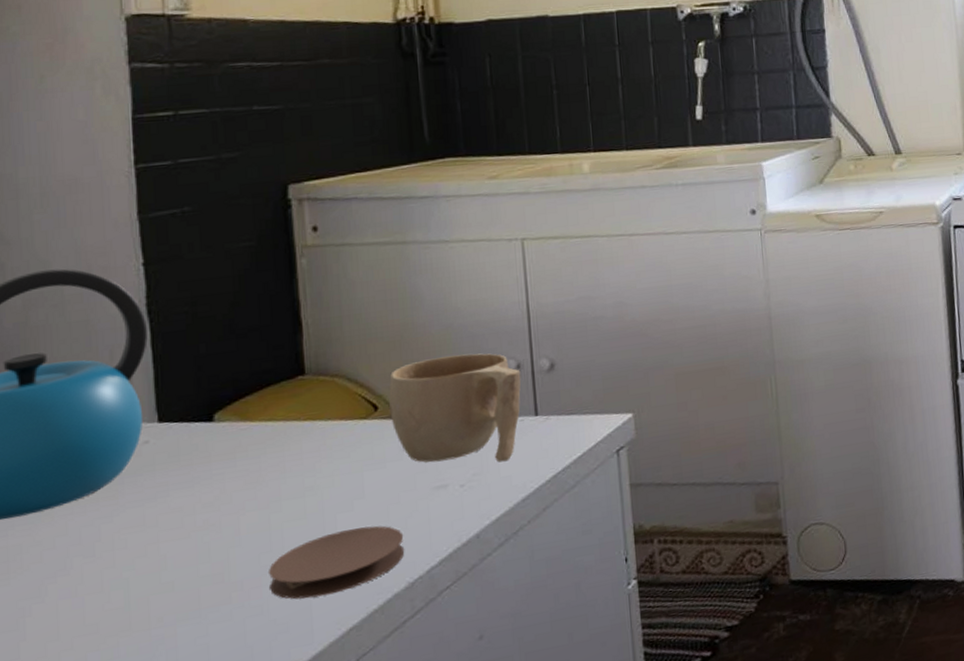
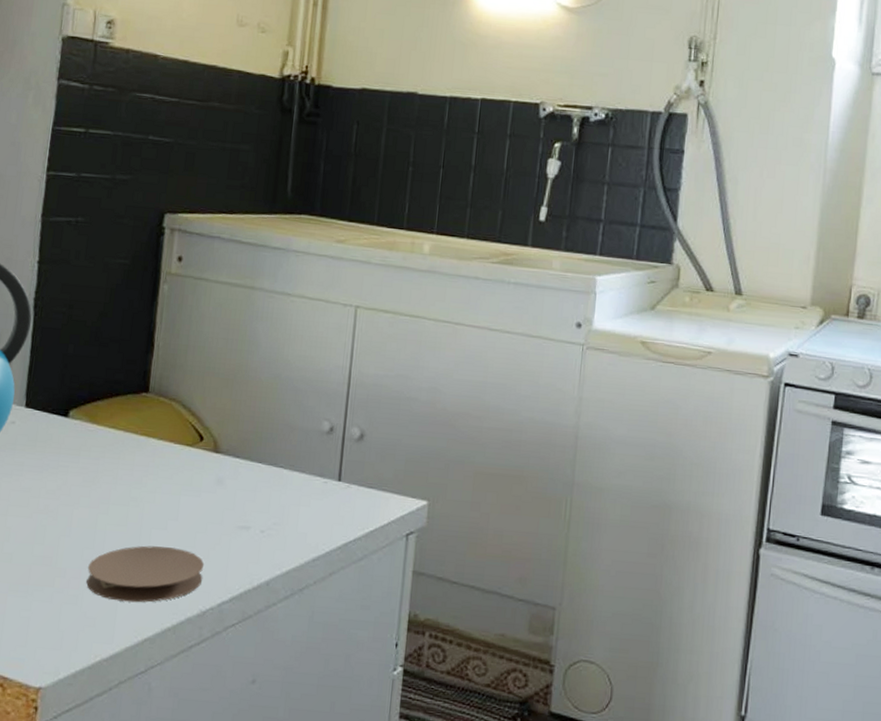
cup: present [389,353,521,463] -> none [212,403,333,519]

